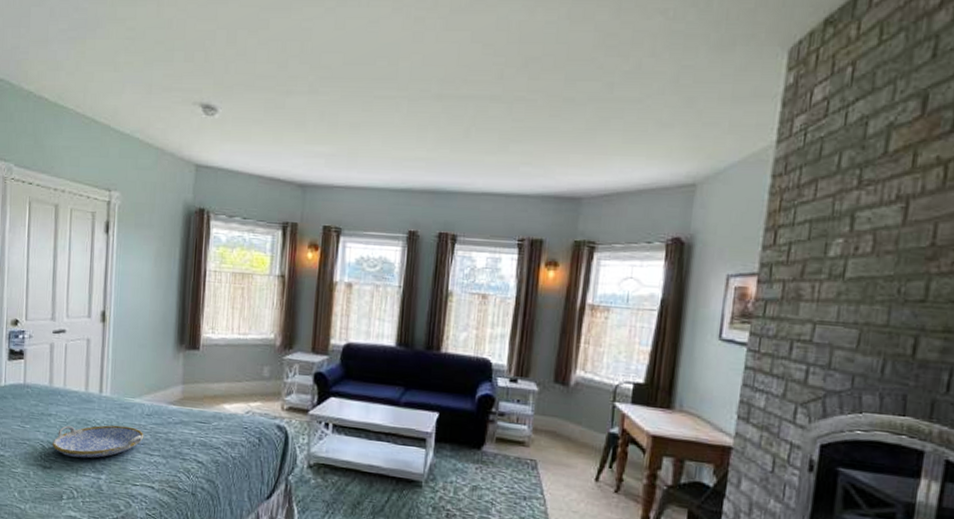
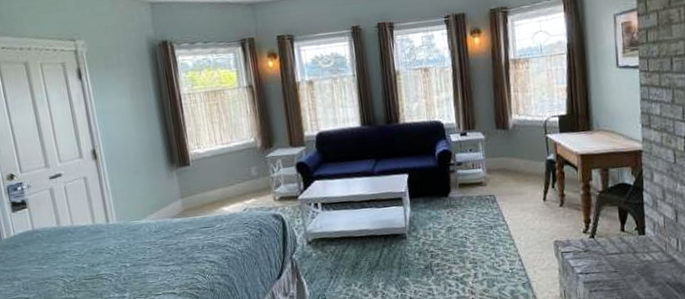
serving tray: present [52,425,144,459] -> none [72,245,157,284]

